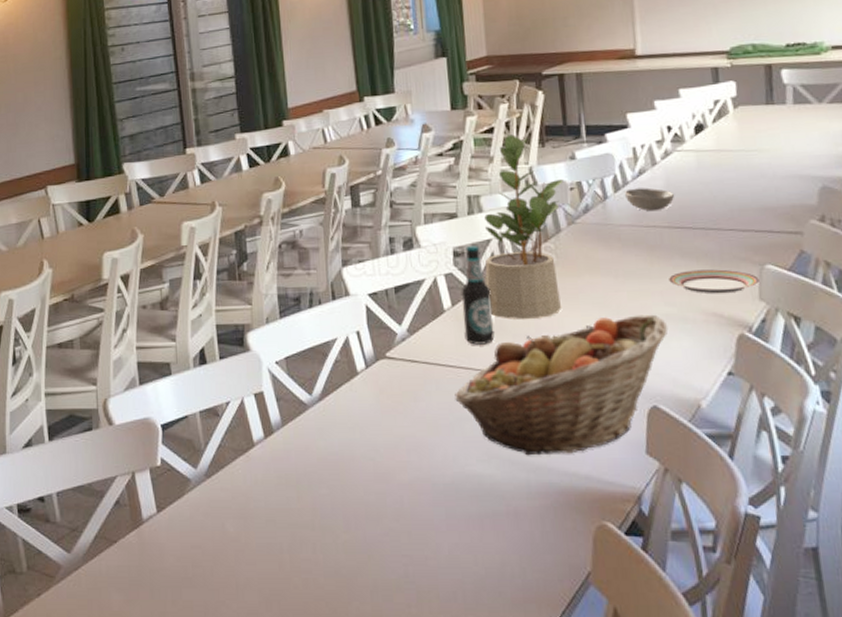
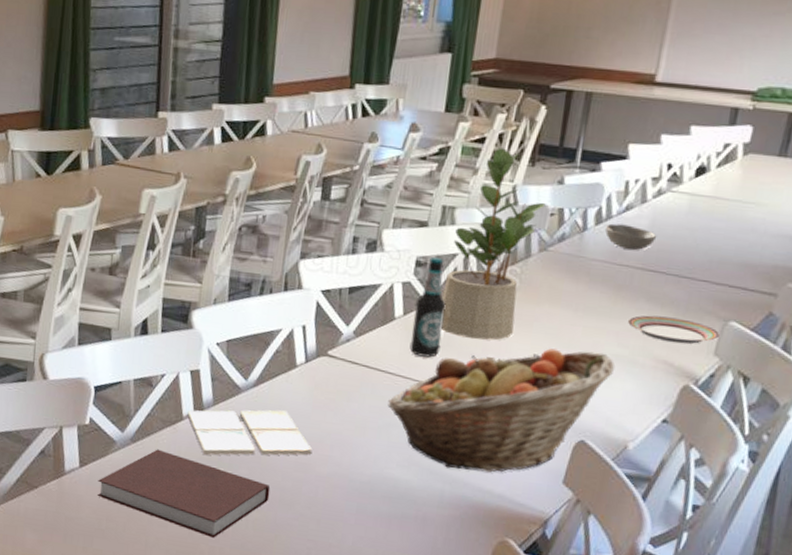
notebook: none [178,481,355,569] -> present [98,449,271,538]
drink coaster: none [258,421,390,479] -> present [187,410,313,456]

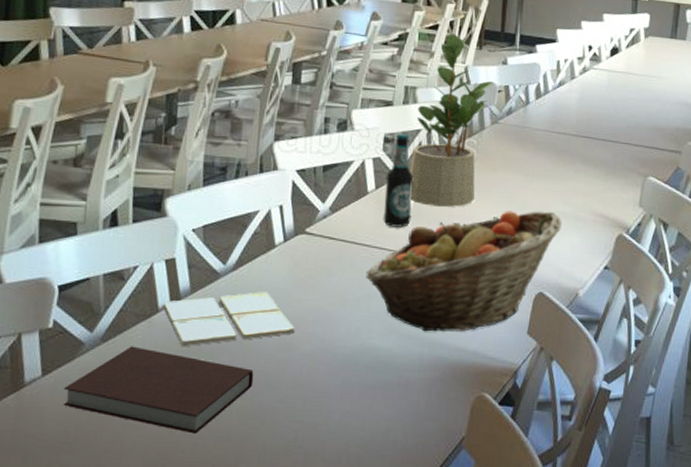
soup bowl: present [605,223,657,251] -> none [544,97,586,120]
plate: present [627,315,719,345] -> none [568,175,641,199]

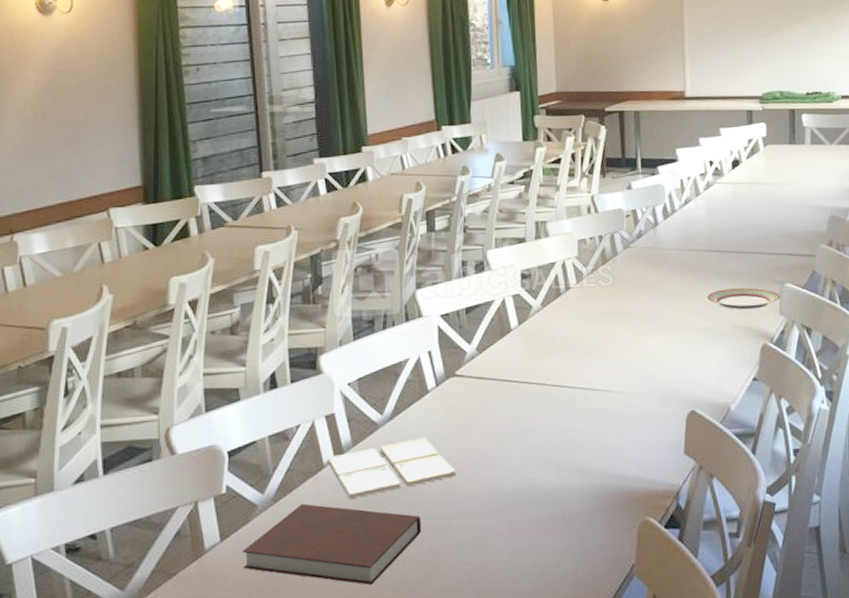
fruit basket: present [366,211,563,332] -> none [518,328,706,462]
bottle: present [383,133,414,227] -> none [527,267,556,361]
potted plant: present [410,34,494,207] -> none [549,165,621,336]
plate: none [568,175,641,199] -> present [706,287,780,310]

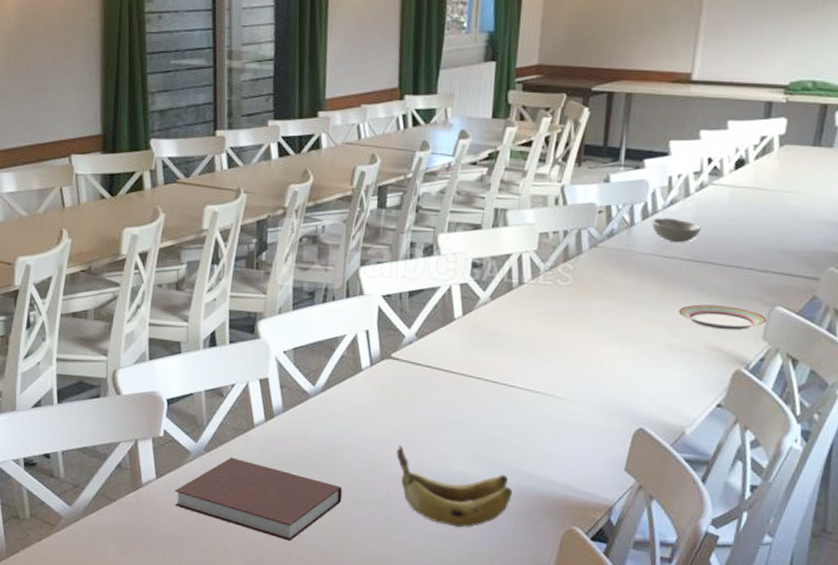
drink coaster: present [328,437,456,499] -> none [259,413,382,461]
banana: none [471,462,587,539] -> present [396,444,512,528]
soup bowl: none [672,215,714,237] -> present [651,218,702,243]

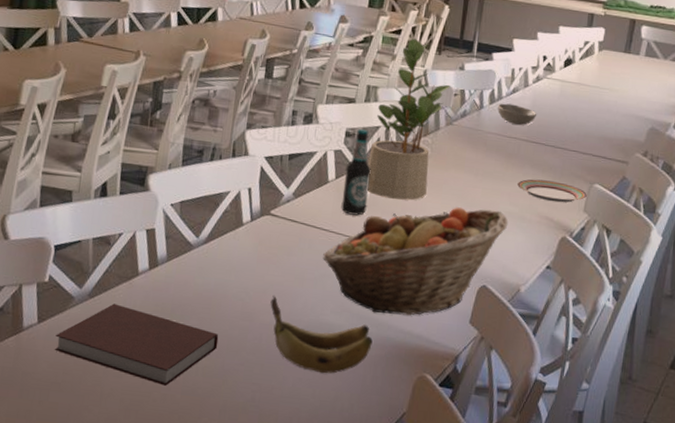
fruit basket: none [452,341,669,464] -> present [323,207,509,316]
bottle: none [470,257,503,355] -> present [341,128,371,216]
potted plant: none [499,150,594,336] -> present [367,38,450,201]

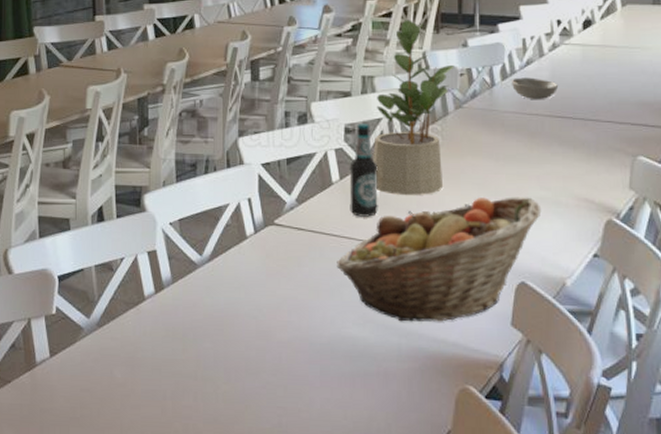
notebook: present [55,303,219,386] -> none [69,331,236,415]
banana: present [270,295,373,374] -> none [286,310,403,392]
plate: present [516,179,587,203] -> none [545,158,631,182]

